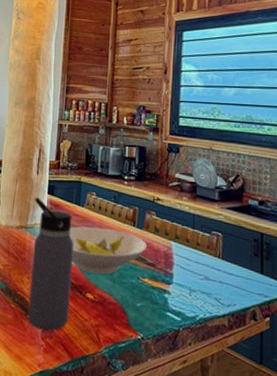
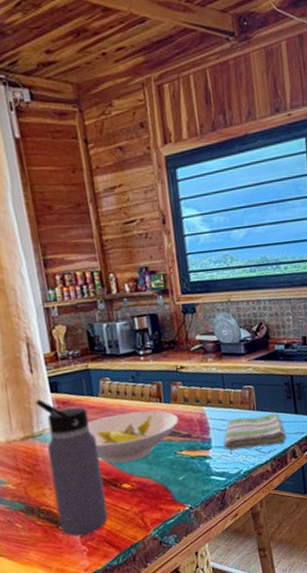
dish towel: none [184,261,249,301] -> present [223,412,287,450]

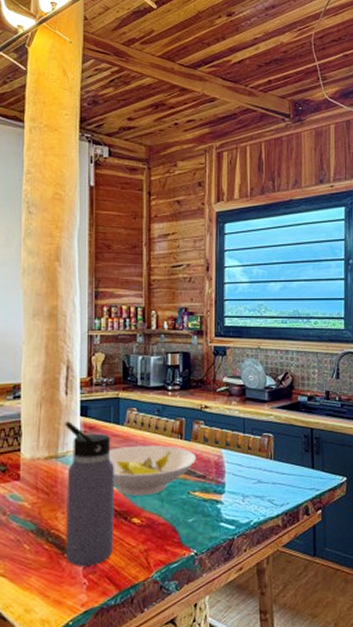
dish towel: present [223,412,287,450] -> none [236,464,301,499]

